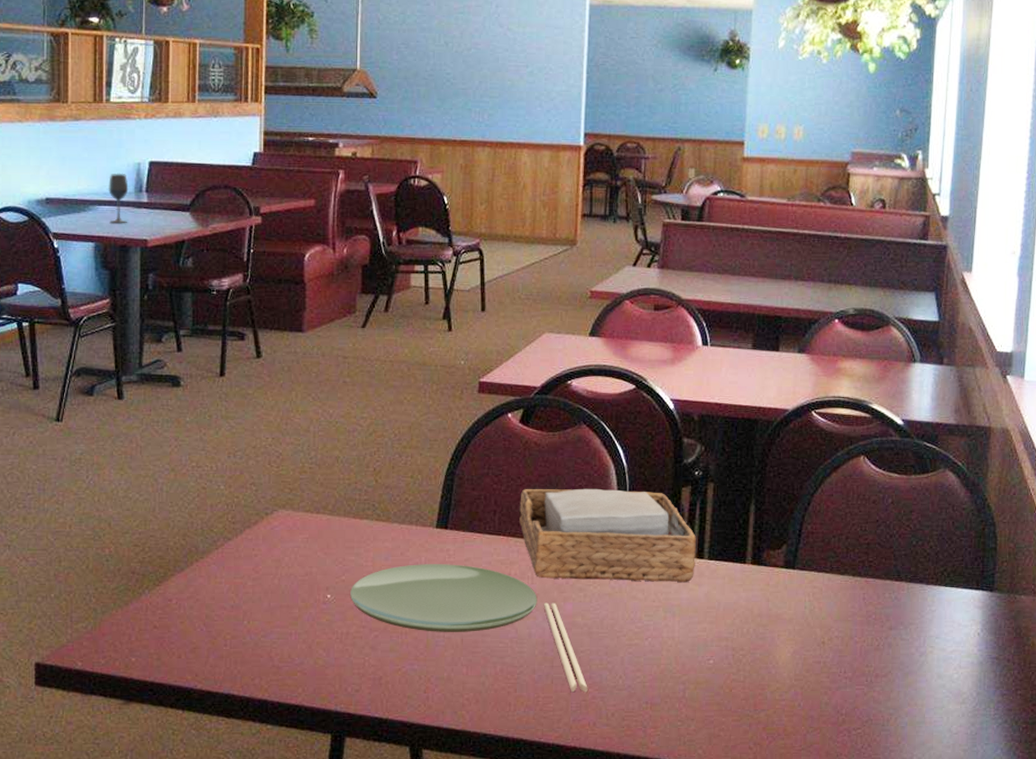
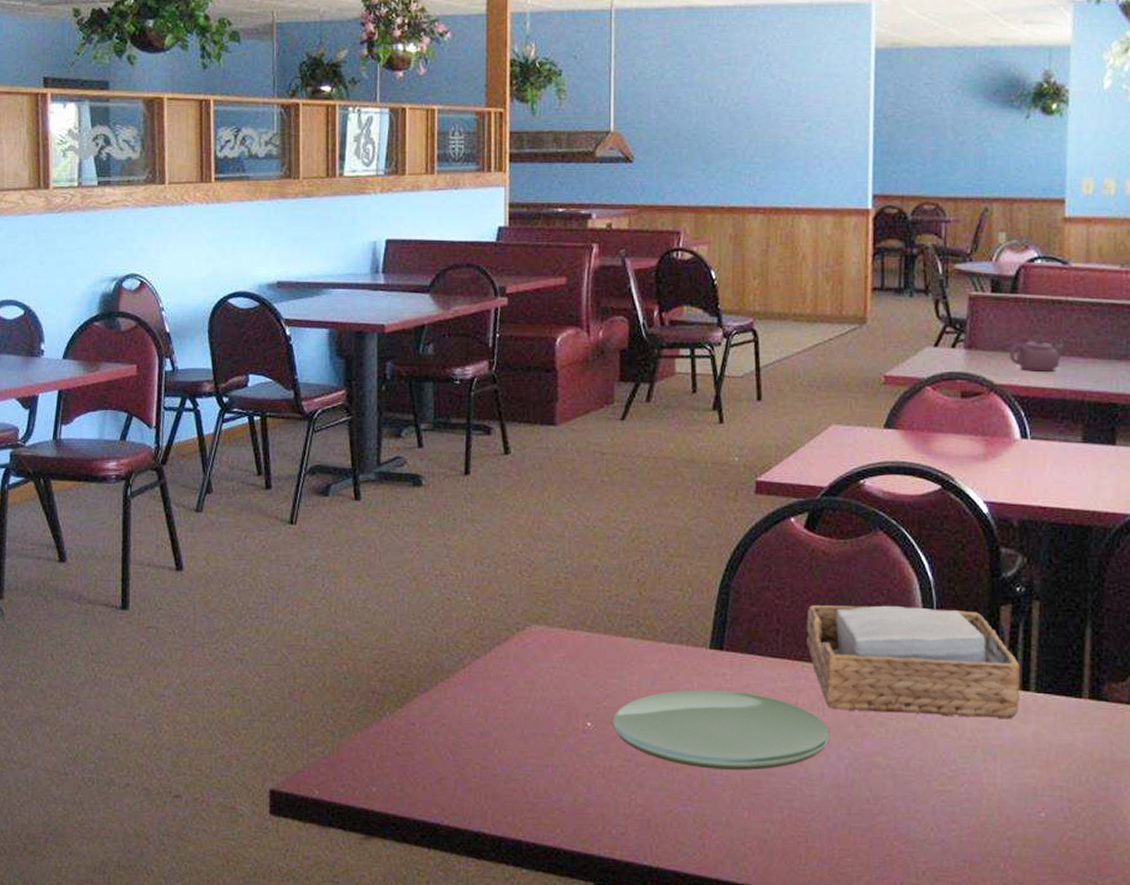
wine glass: present [108,173,129,224] -> none [343,253,364,308]
chopsticks: present [543,602,588,693] -> none [837,738,893,846]
teapot: none [695,257,741,289] -> present [1009,334,1066,372]

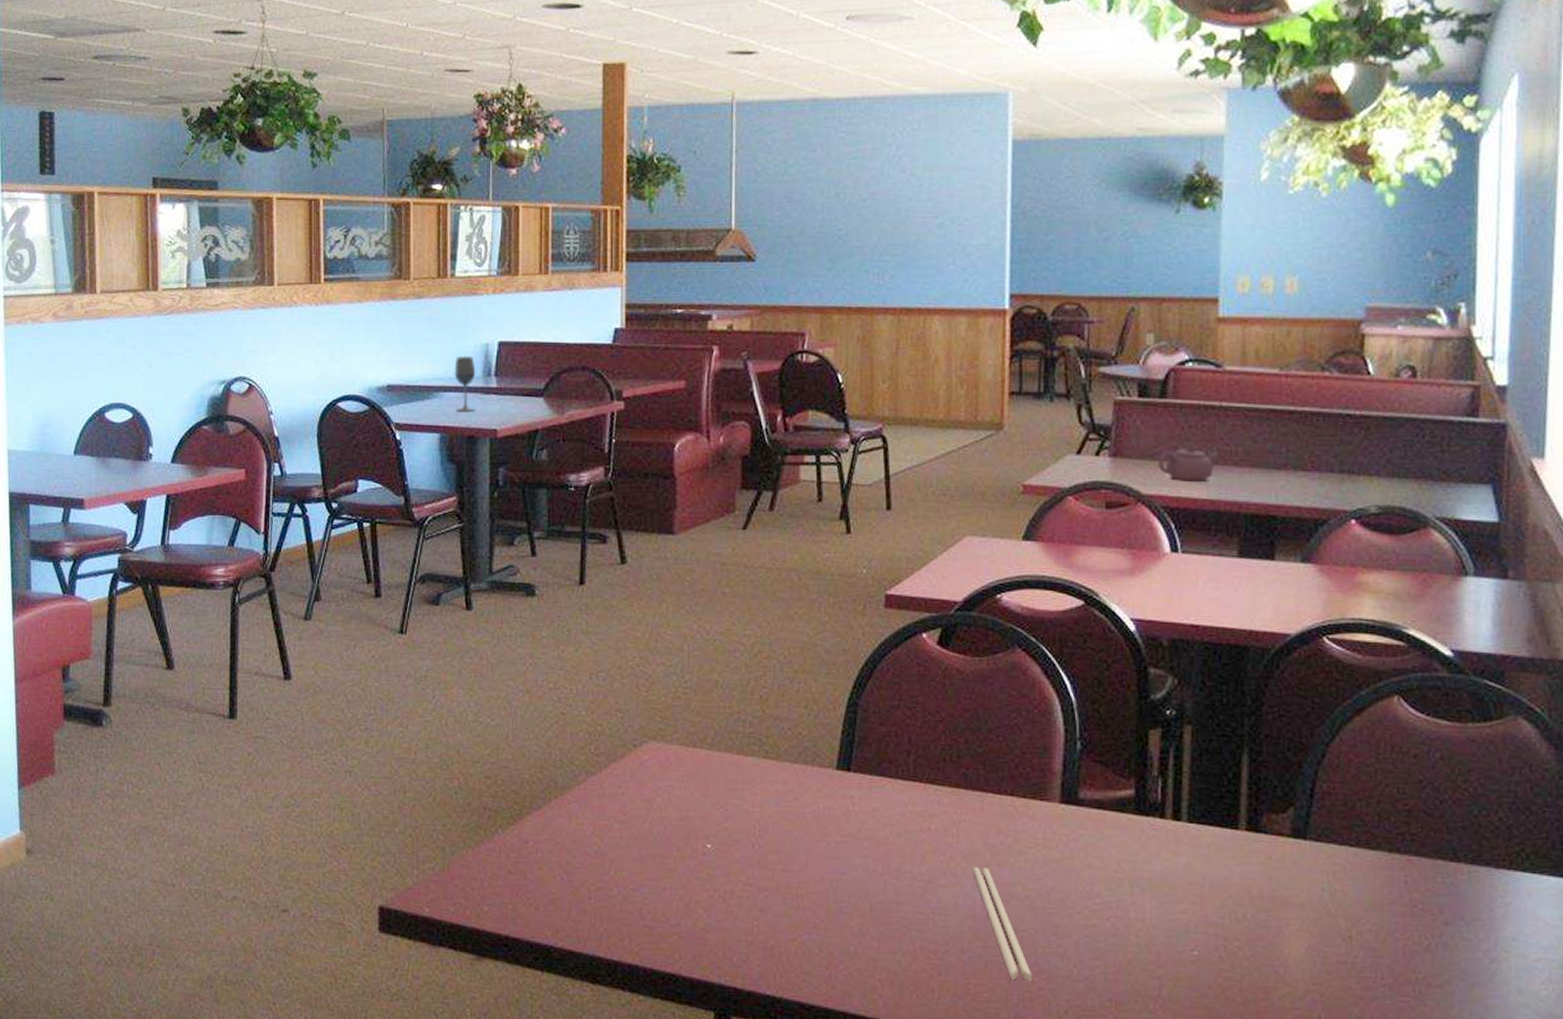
wine glass: none [343,253,364,308] -> present [454,355,476,412]
plate: present [613,690,830,770] -> none [734,812,965,898]
napkin holder: present [807,604,1020,720] -> none [939,725,1170,851]
chopsticks: none [837,738,893,846] -> present [972,866,1033,982]

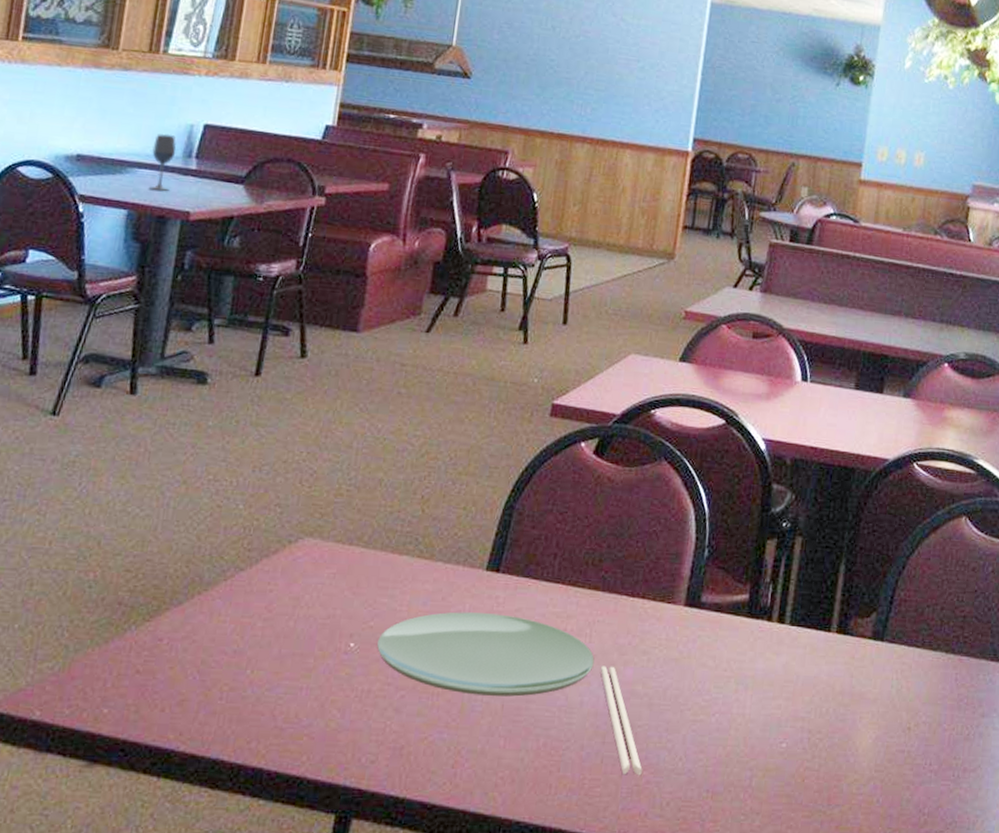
plate: none [734,812,965,898] -> present [377,612,595,697]
teapot: present [1158,442,1220,481] -> none [799,285,849,321]

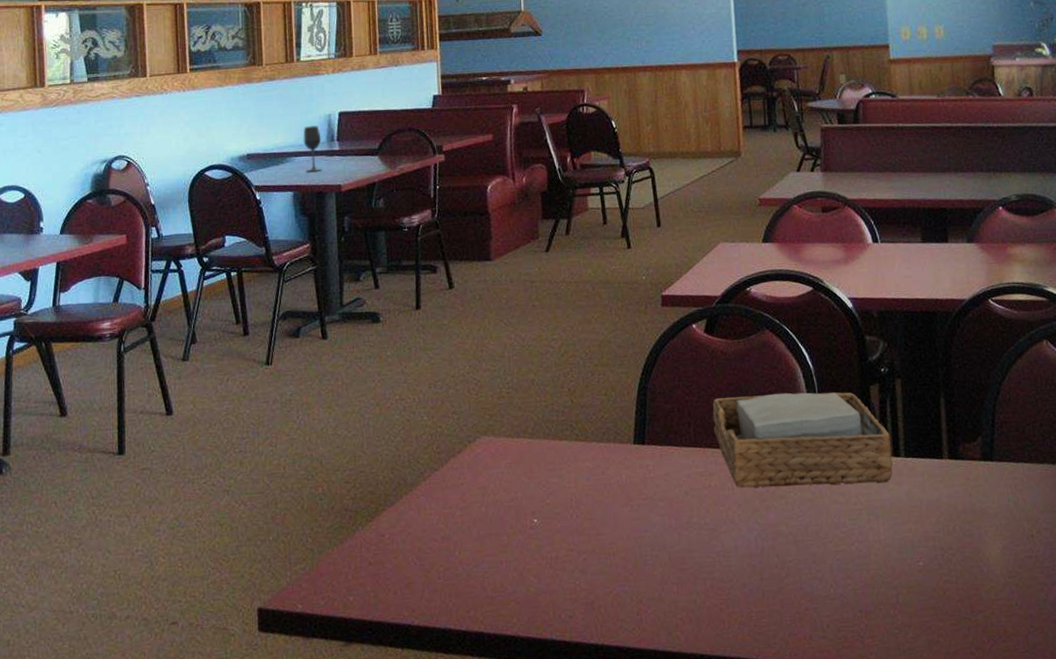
plate: present [377,612,595,697] -> none [556,479,740,551]
napkin holder: none [582,530,778,651] -> present [712,392,893,488]
chopsticks: present [600,665,643,776] -> none [746,512,800,605]

